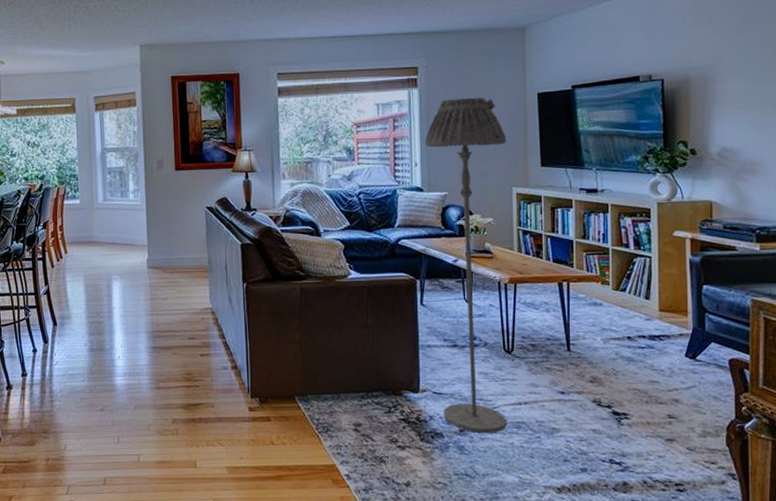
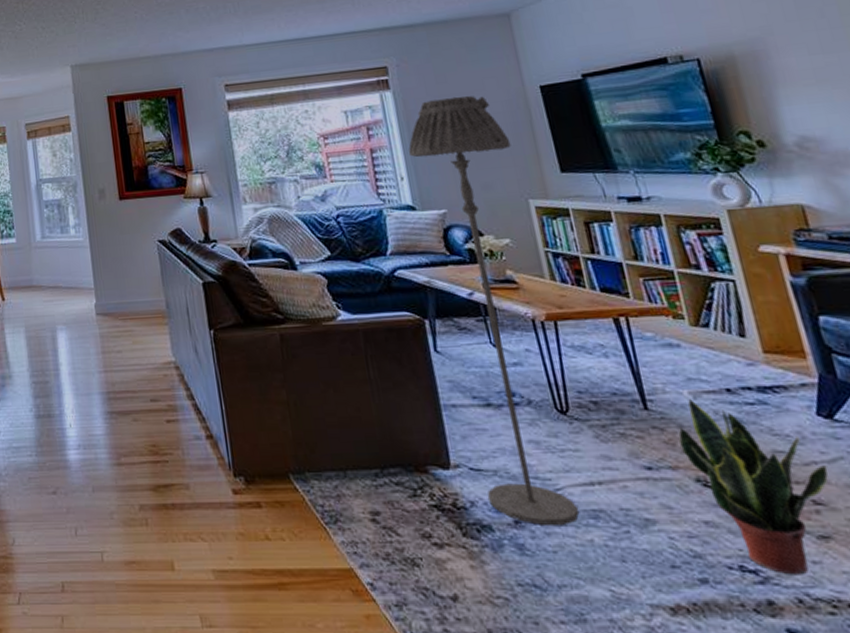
potted plant: none [588,343,683,465] -> present [678,398,829,575]

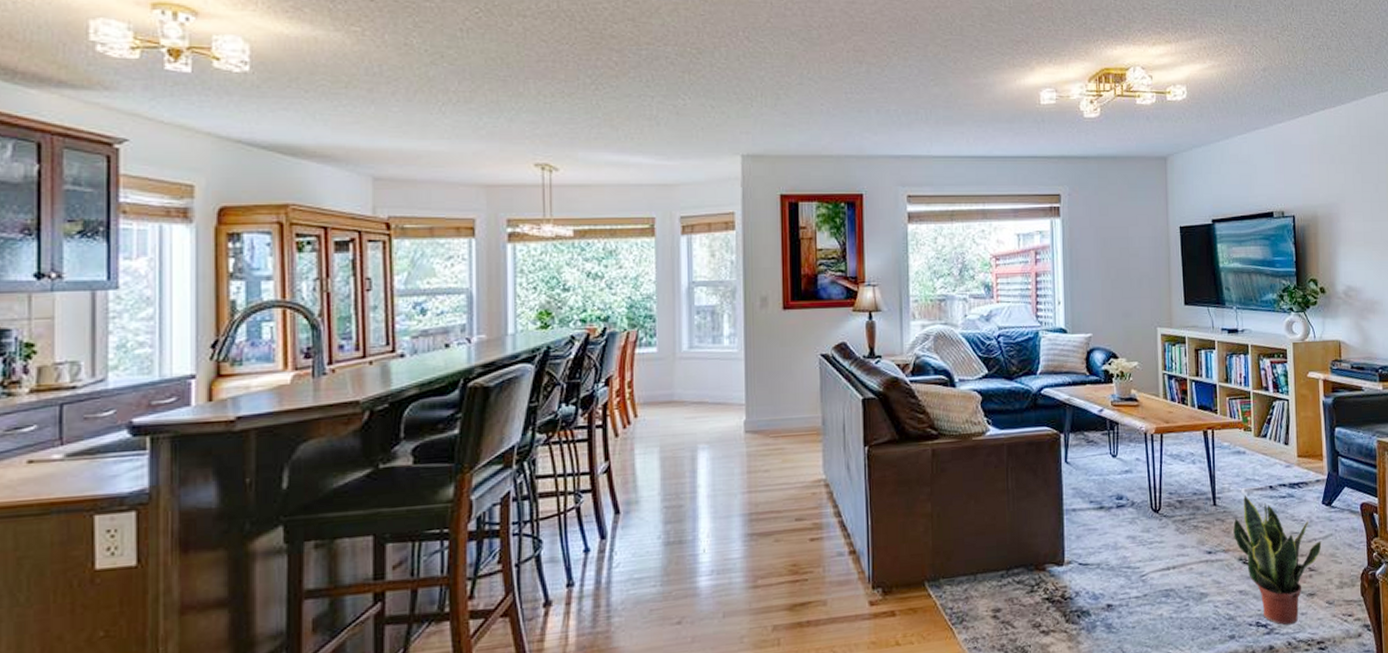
floor lamp: present [409,95,580,526] -> none [1068,229,1156,607]

